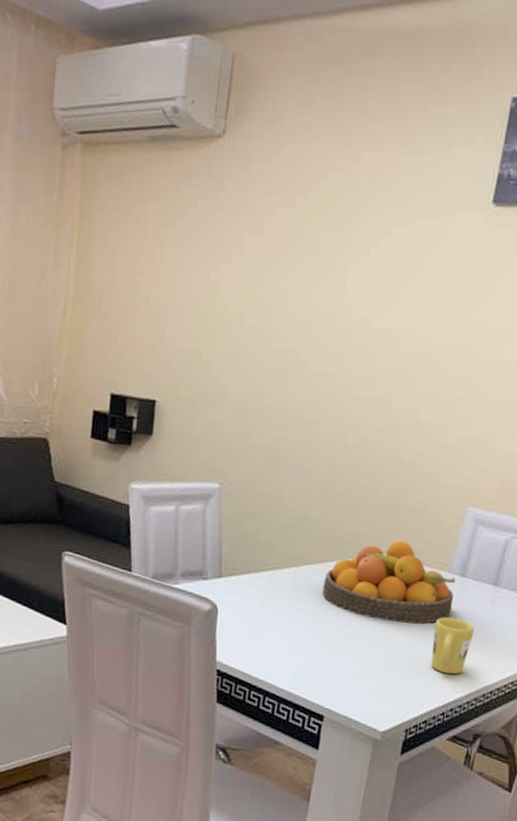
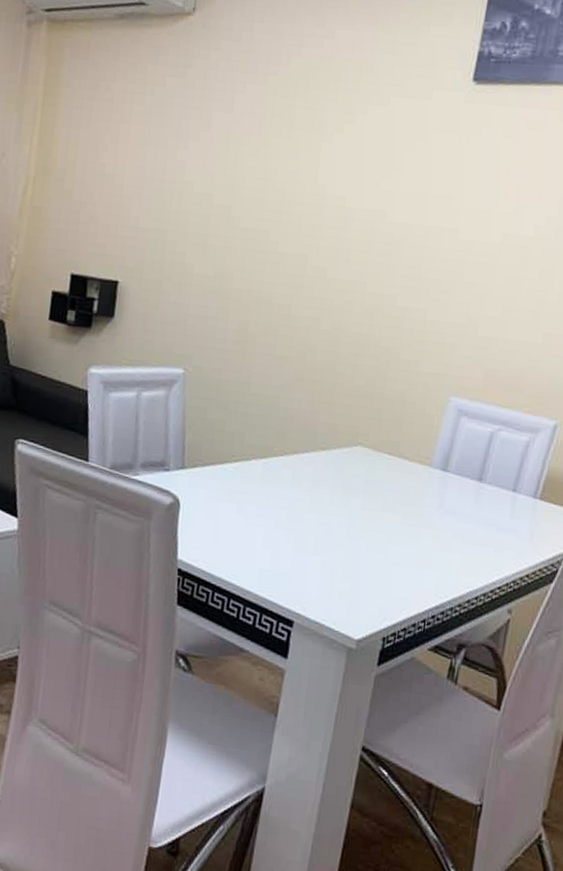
fruit bowl: present [322,540,456,624] -> none [292,431,437,522]
mug: present [431,617,475,675] -> none [410,514,458,578]

